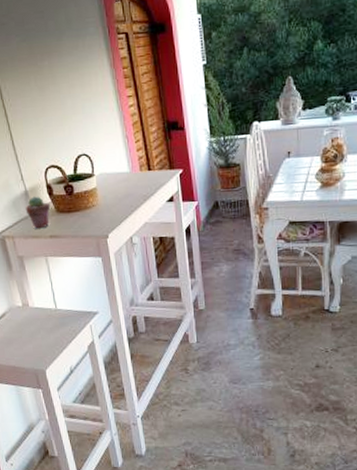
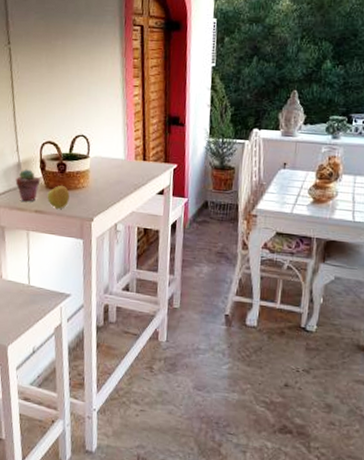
apple: none [59,206,82,231] -> present [47,185,70,209]

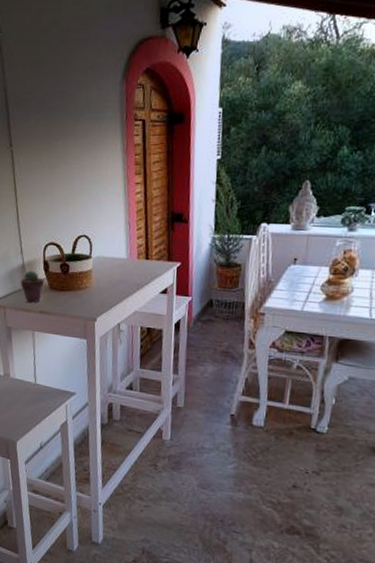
apple: present [47,185,70,209] -> none [51,285,73,309]

